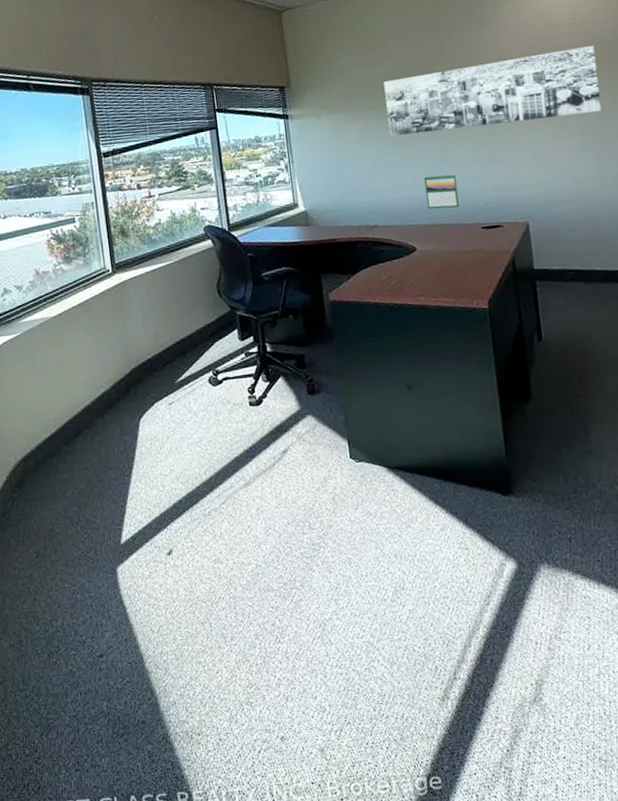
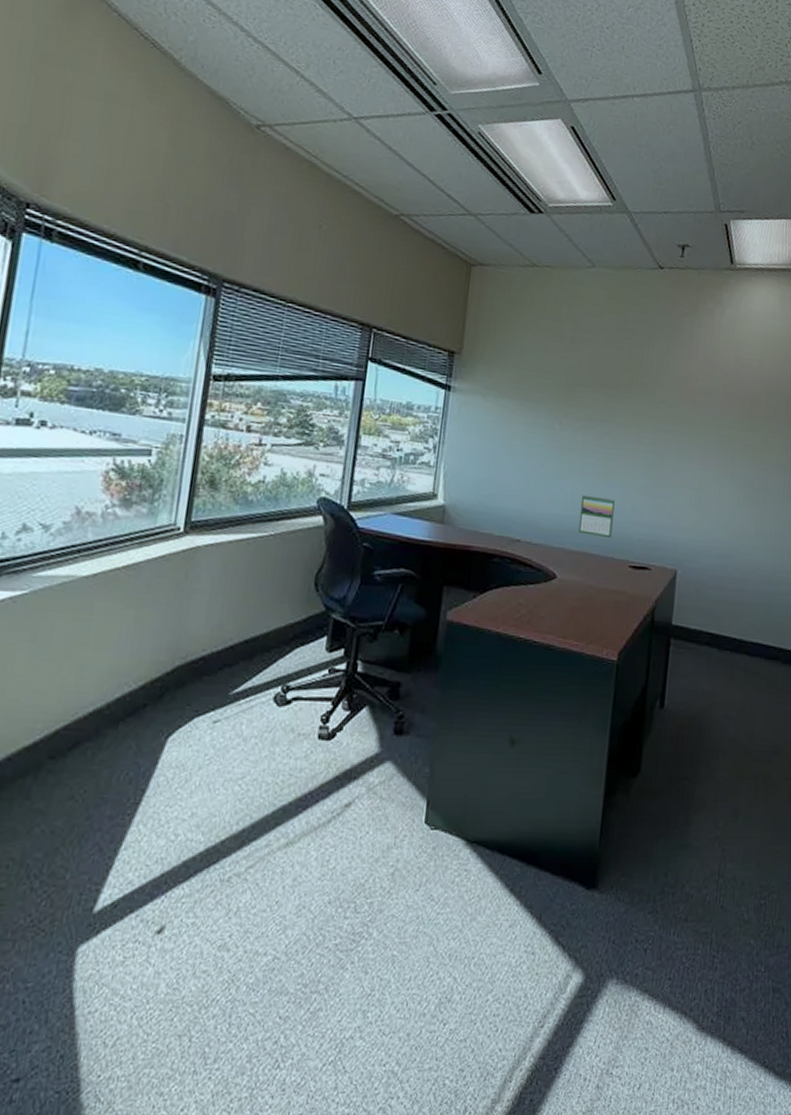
wall art: present [384,45,602,136] -> none [557,376,774,466]

